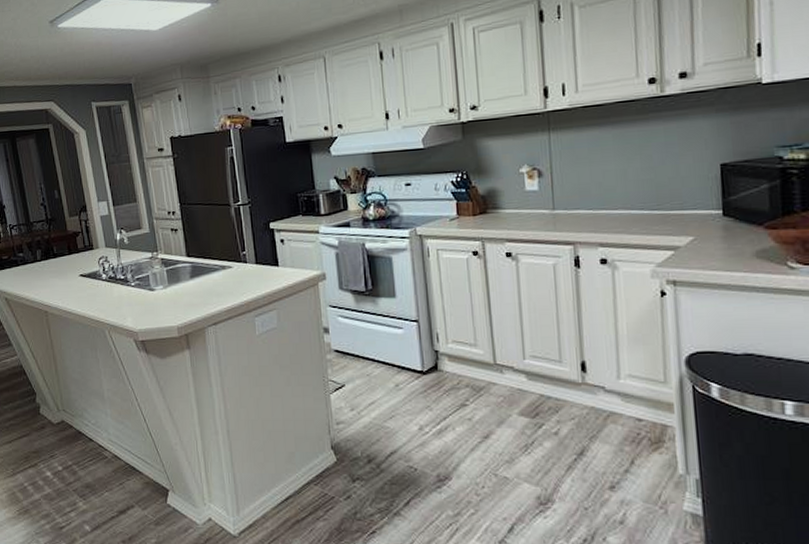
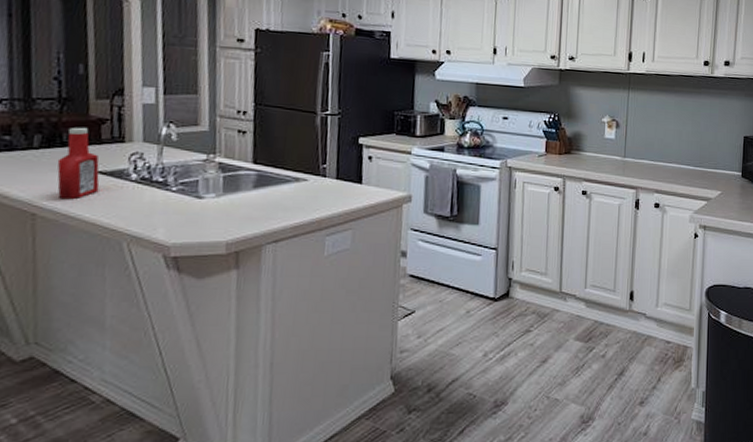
ketchup bottle: none [53,240,83,299] -> present [57,127,100,200]

